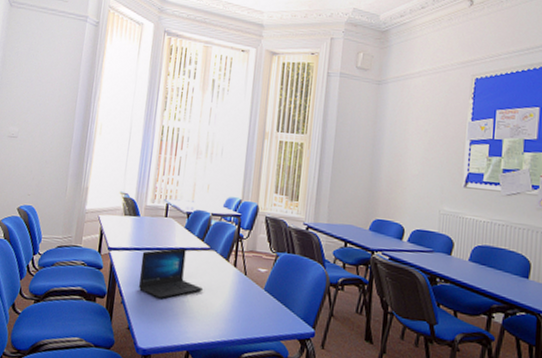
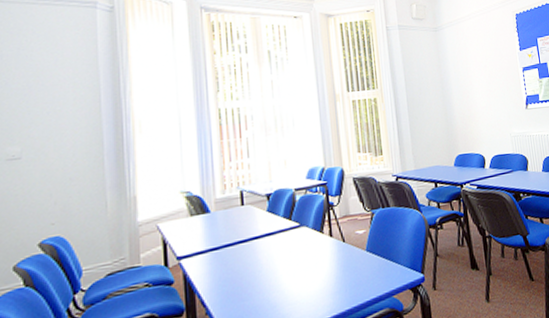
laptop: present [138,247,203,298] -> none [221,232,300,295]

